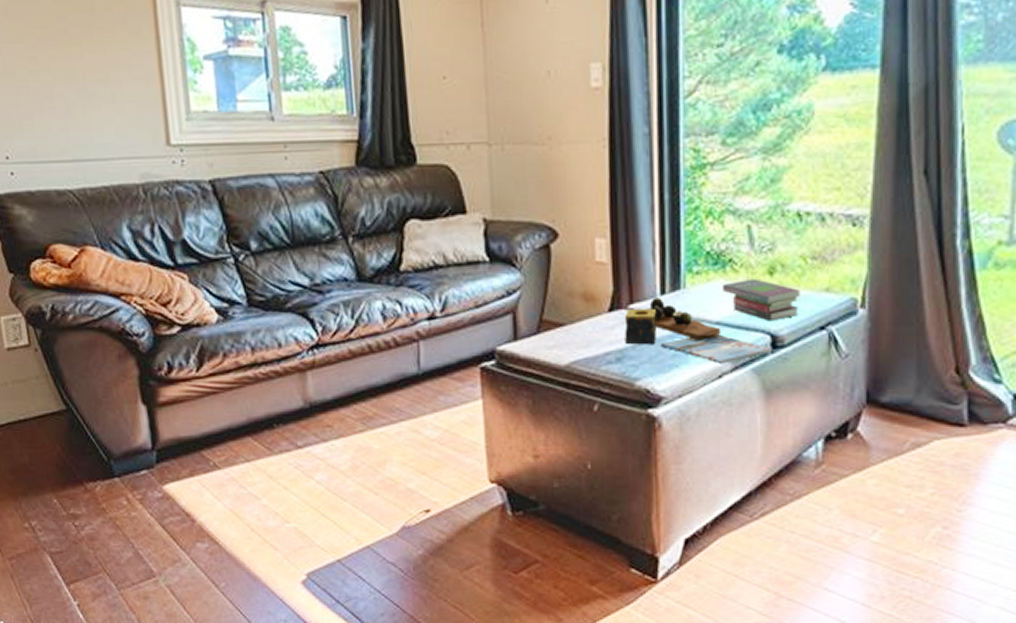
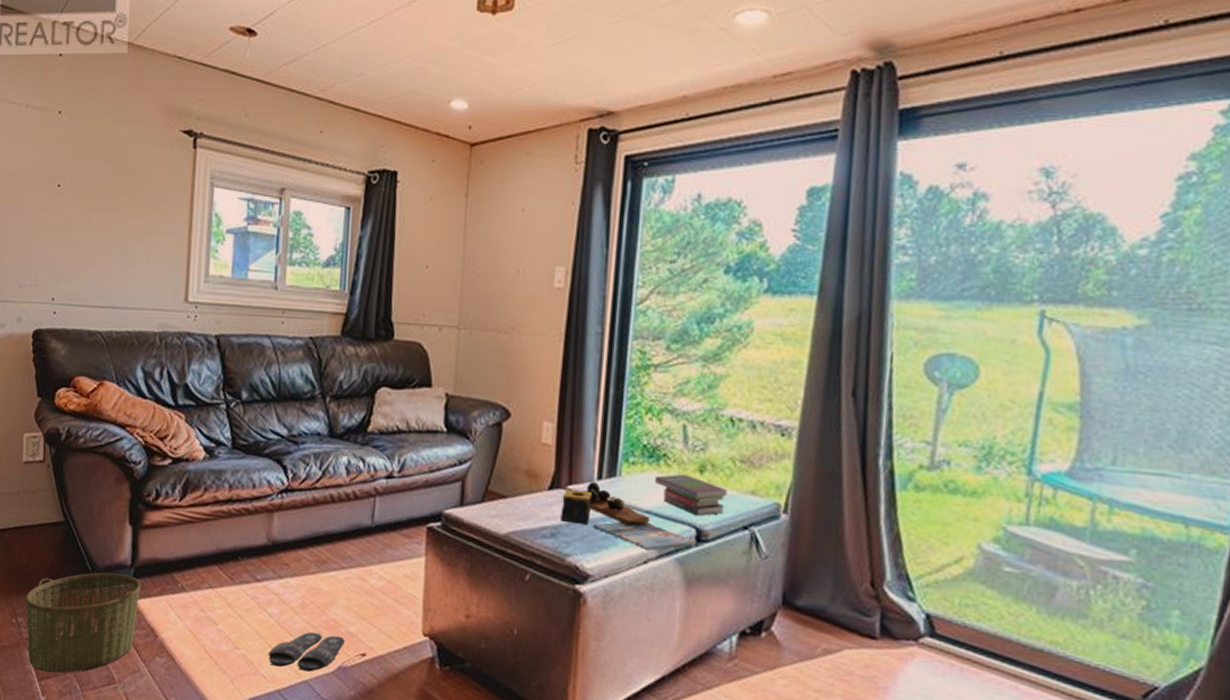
basket: none [35,459,169,575] -> present [25,572,141,673]
slippers: none [323,494,405,536] -> present [269,631,345,671]

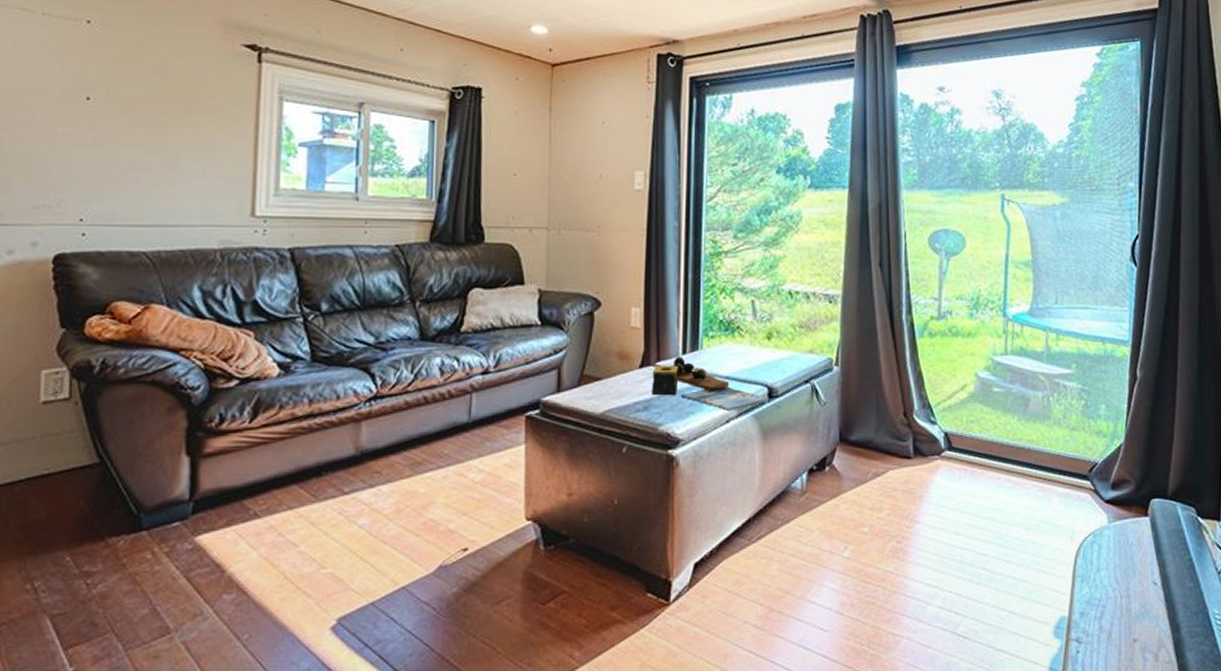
basket: present [25,572,141,673] -> none [45,511,203,638]
slippers: present [269,631,345,671] -> none [361,535,445,578]
books: present [655,474,728,516] -> none [732,342,791,376]

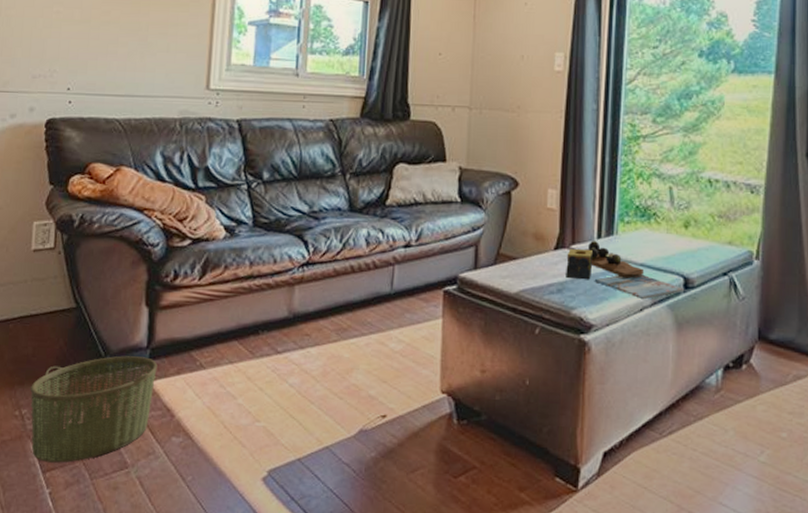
basket: none [45,511,203,638] -> present [30,356,158,463]

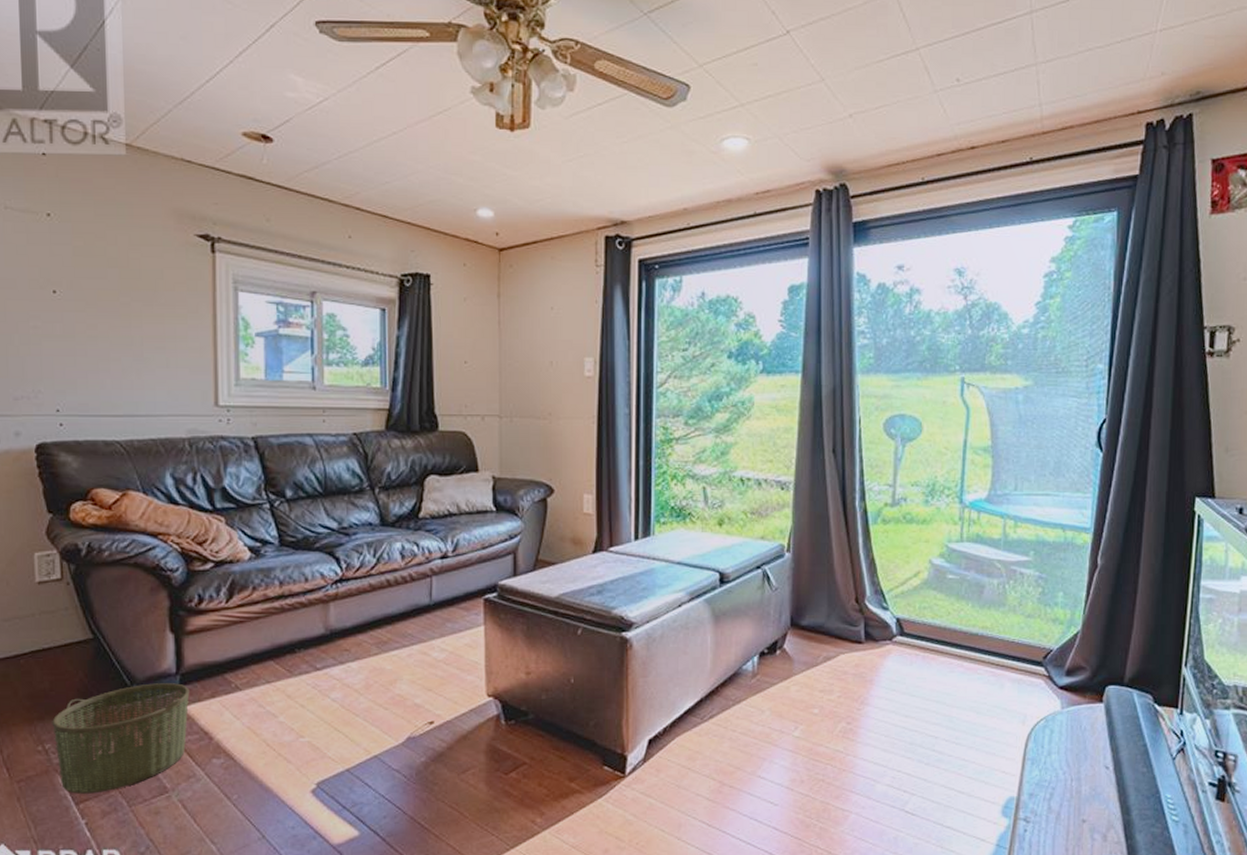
candle: present [566,248,592,280] -> none [605,550,630,581]
decorative tray: present [584,241,645,278] -> none [622,543,682,577]
magazine: present [594,274,685,300] -> none [633,571,721,596]

